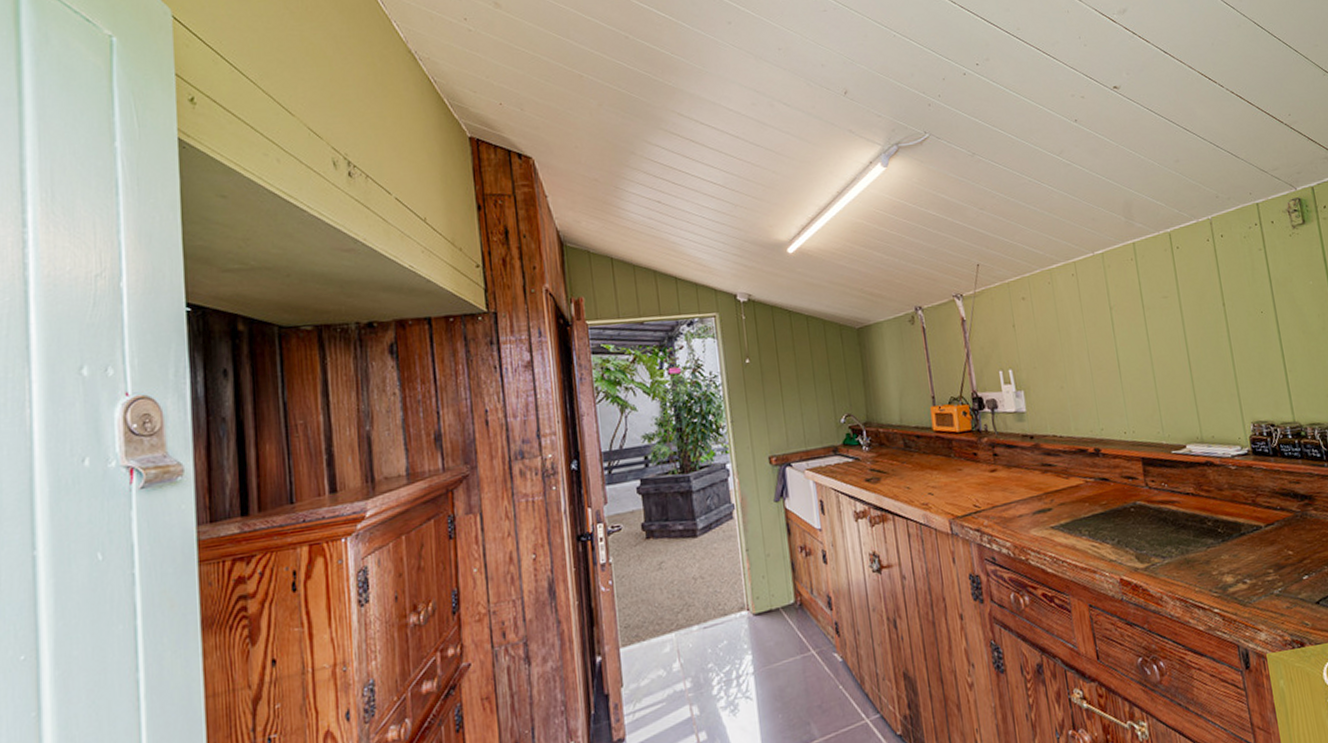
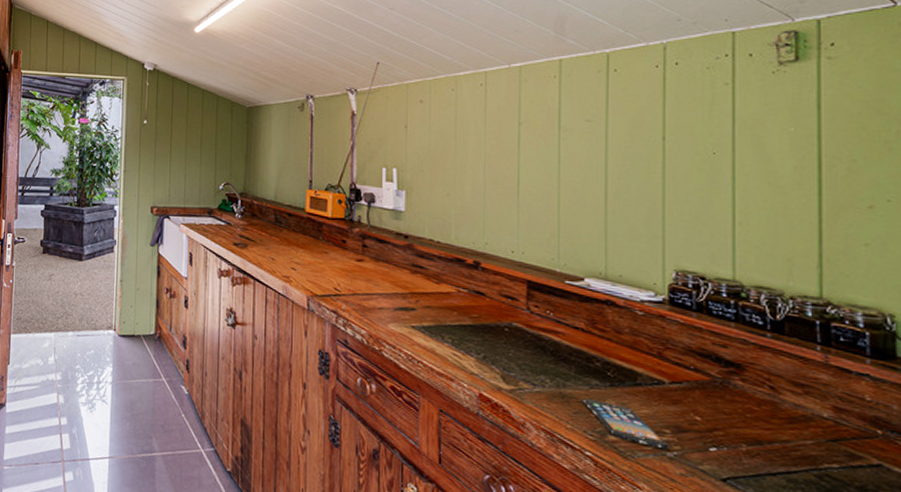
smartphone: none [1203,557,1275,589] -> present [582,397,670,450]

